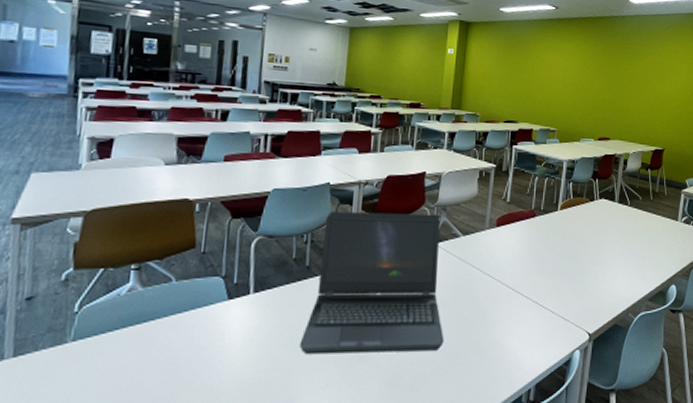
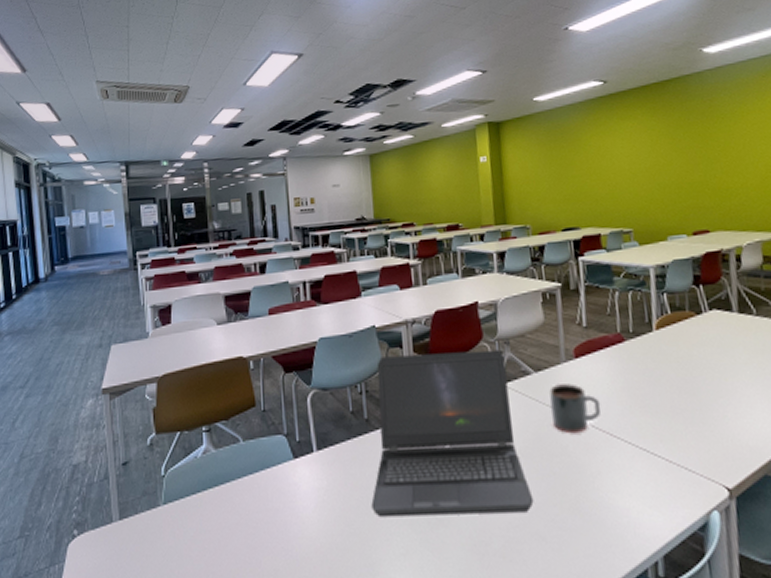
mug: none [469,247,510,286] -> present [549,383,602,433]

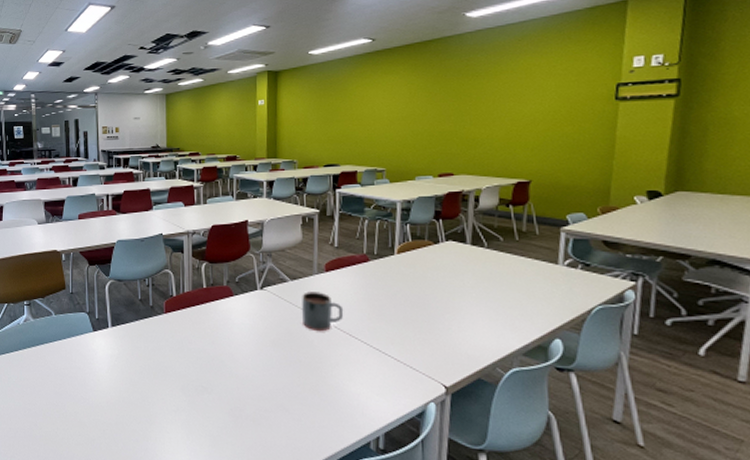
laptop computer: present [371,349,534,518] -> none [152,259,282,389]

